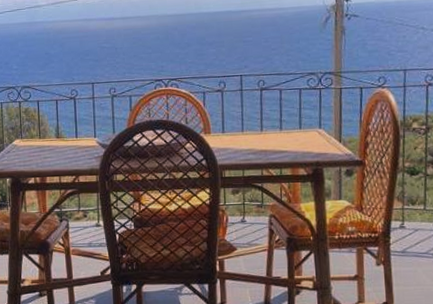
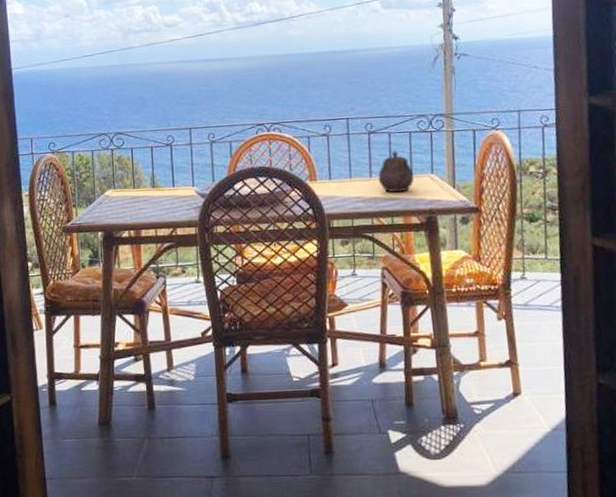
teapot: none [268,106,303,146] -> present [378,151,415,193]

